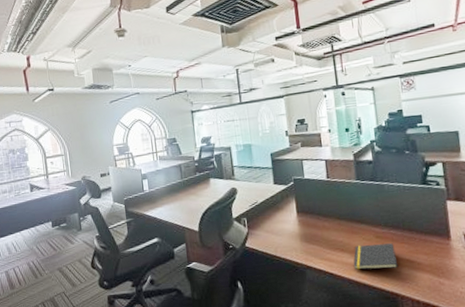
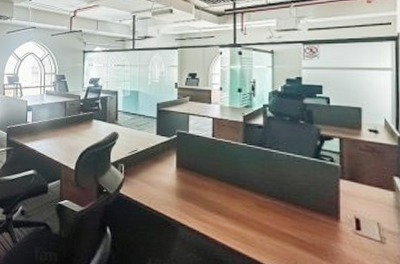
notepad: present [353,243,398,270] -> none [229,210,278,241]

